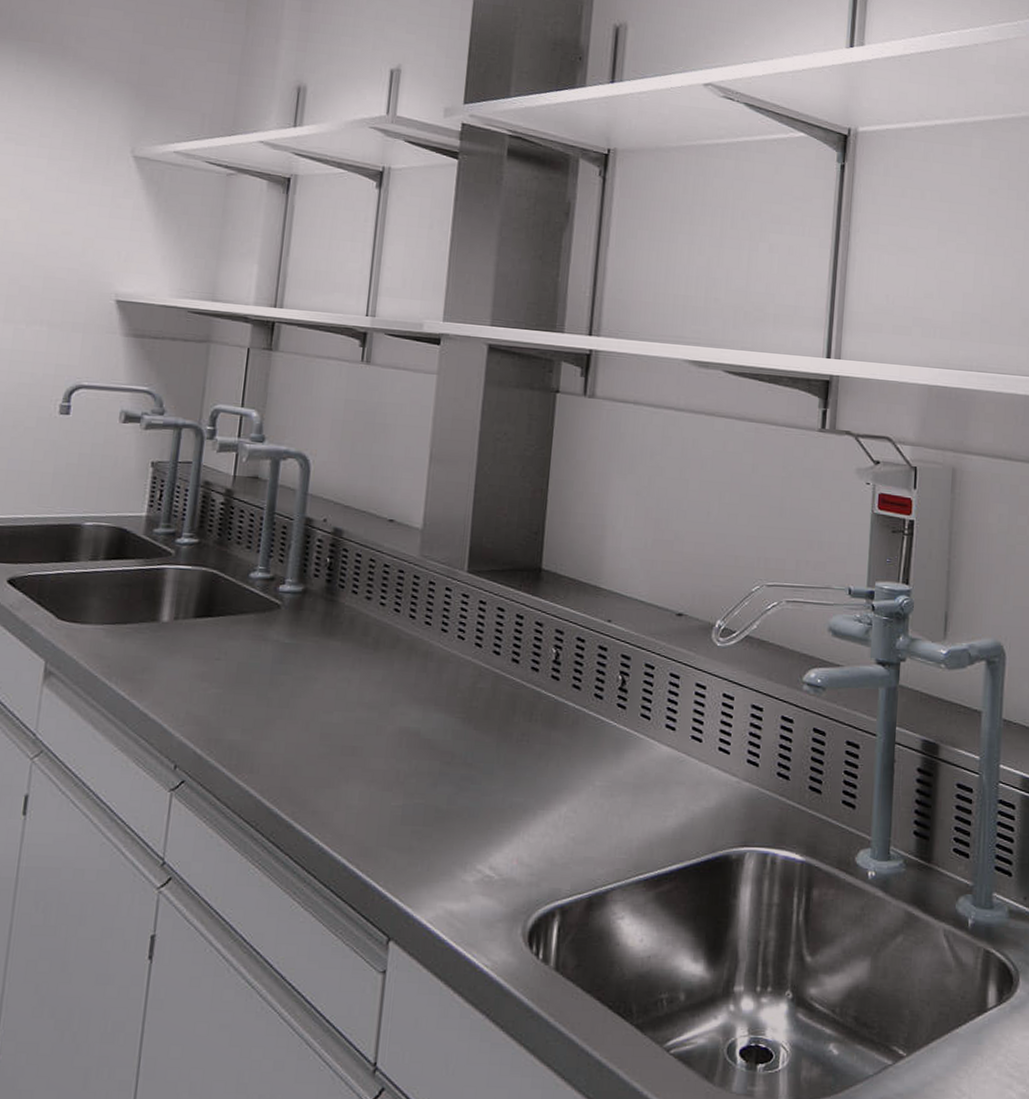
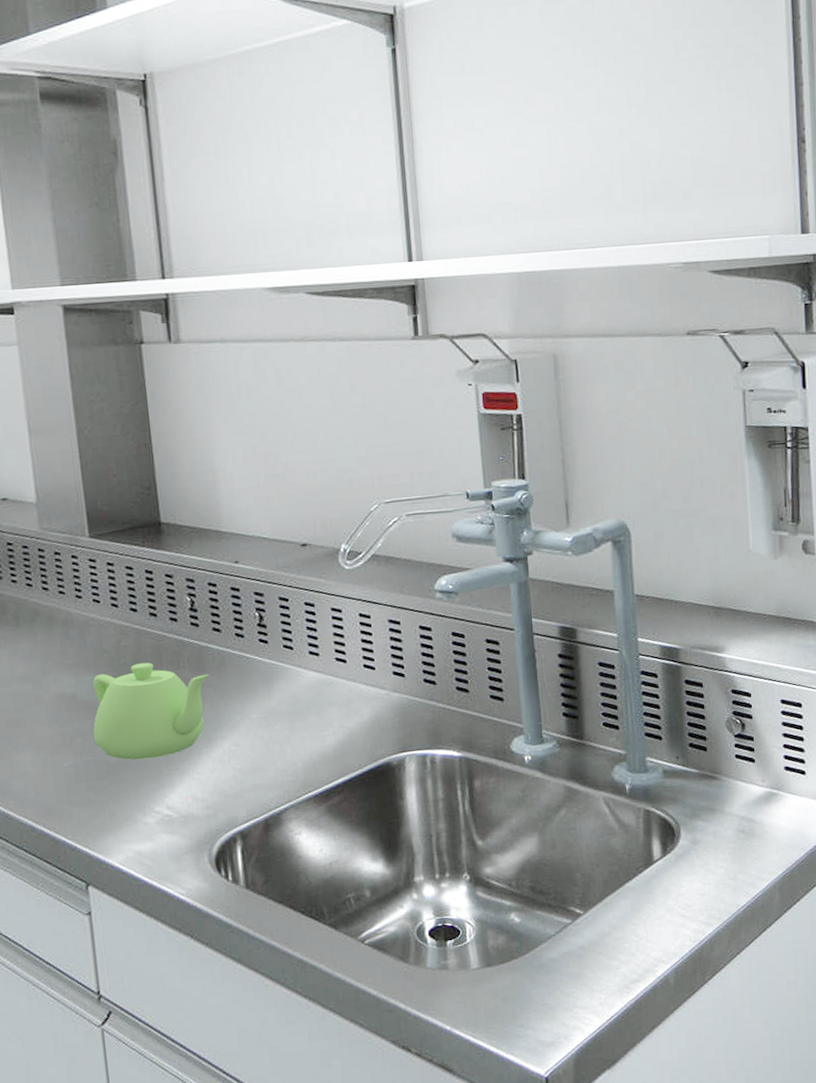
teapot: none [429,708,561,812] -> present [93,662,210,760]

